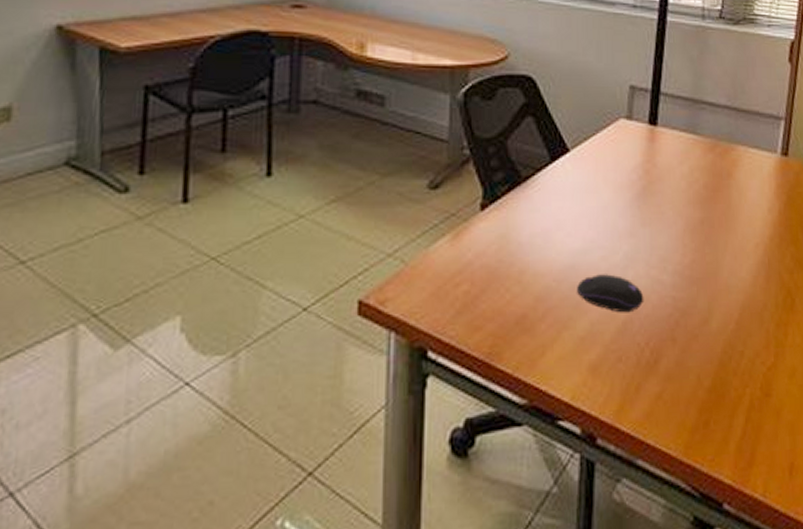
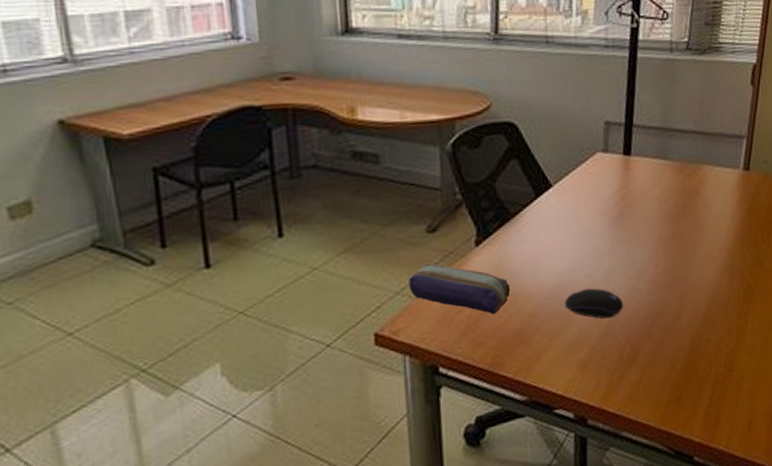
pencil case: none [403,224,517,294] -> present [409,263,511,315]

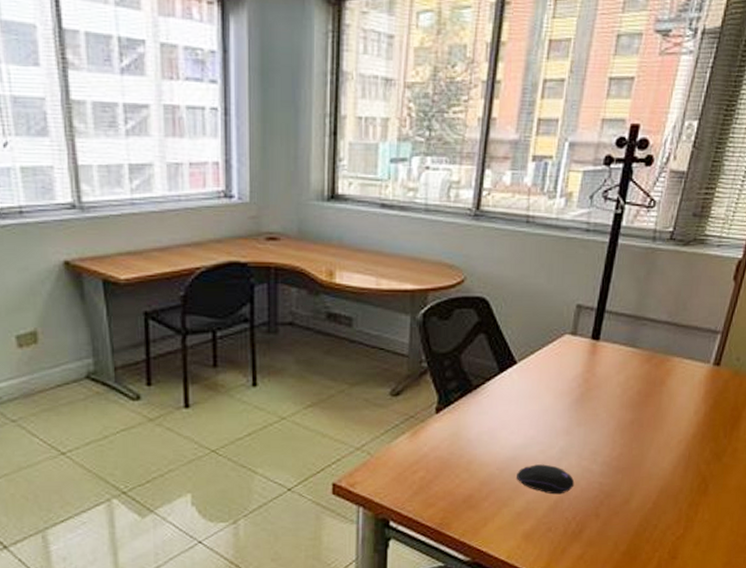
pencil case: present [409,263,511,315] -> none [369,424,466,479]

